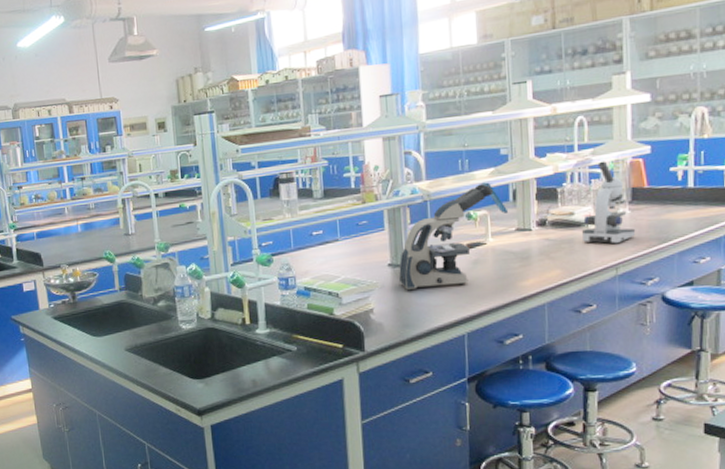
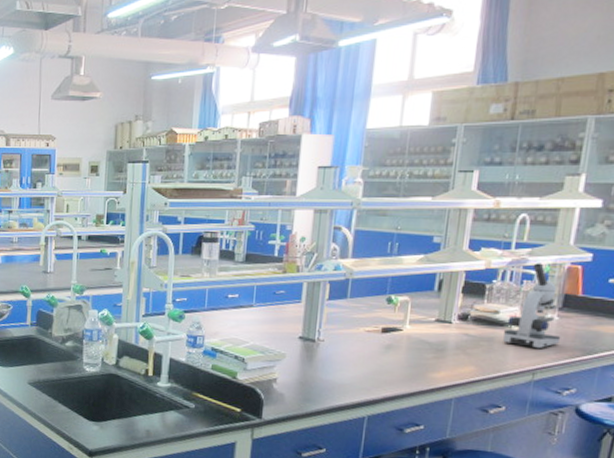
microscope: present [399,181,509,292] -> none [308,267,432,369]

